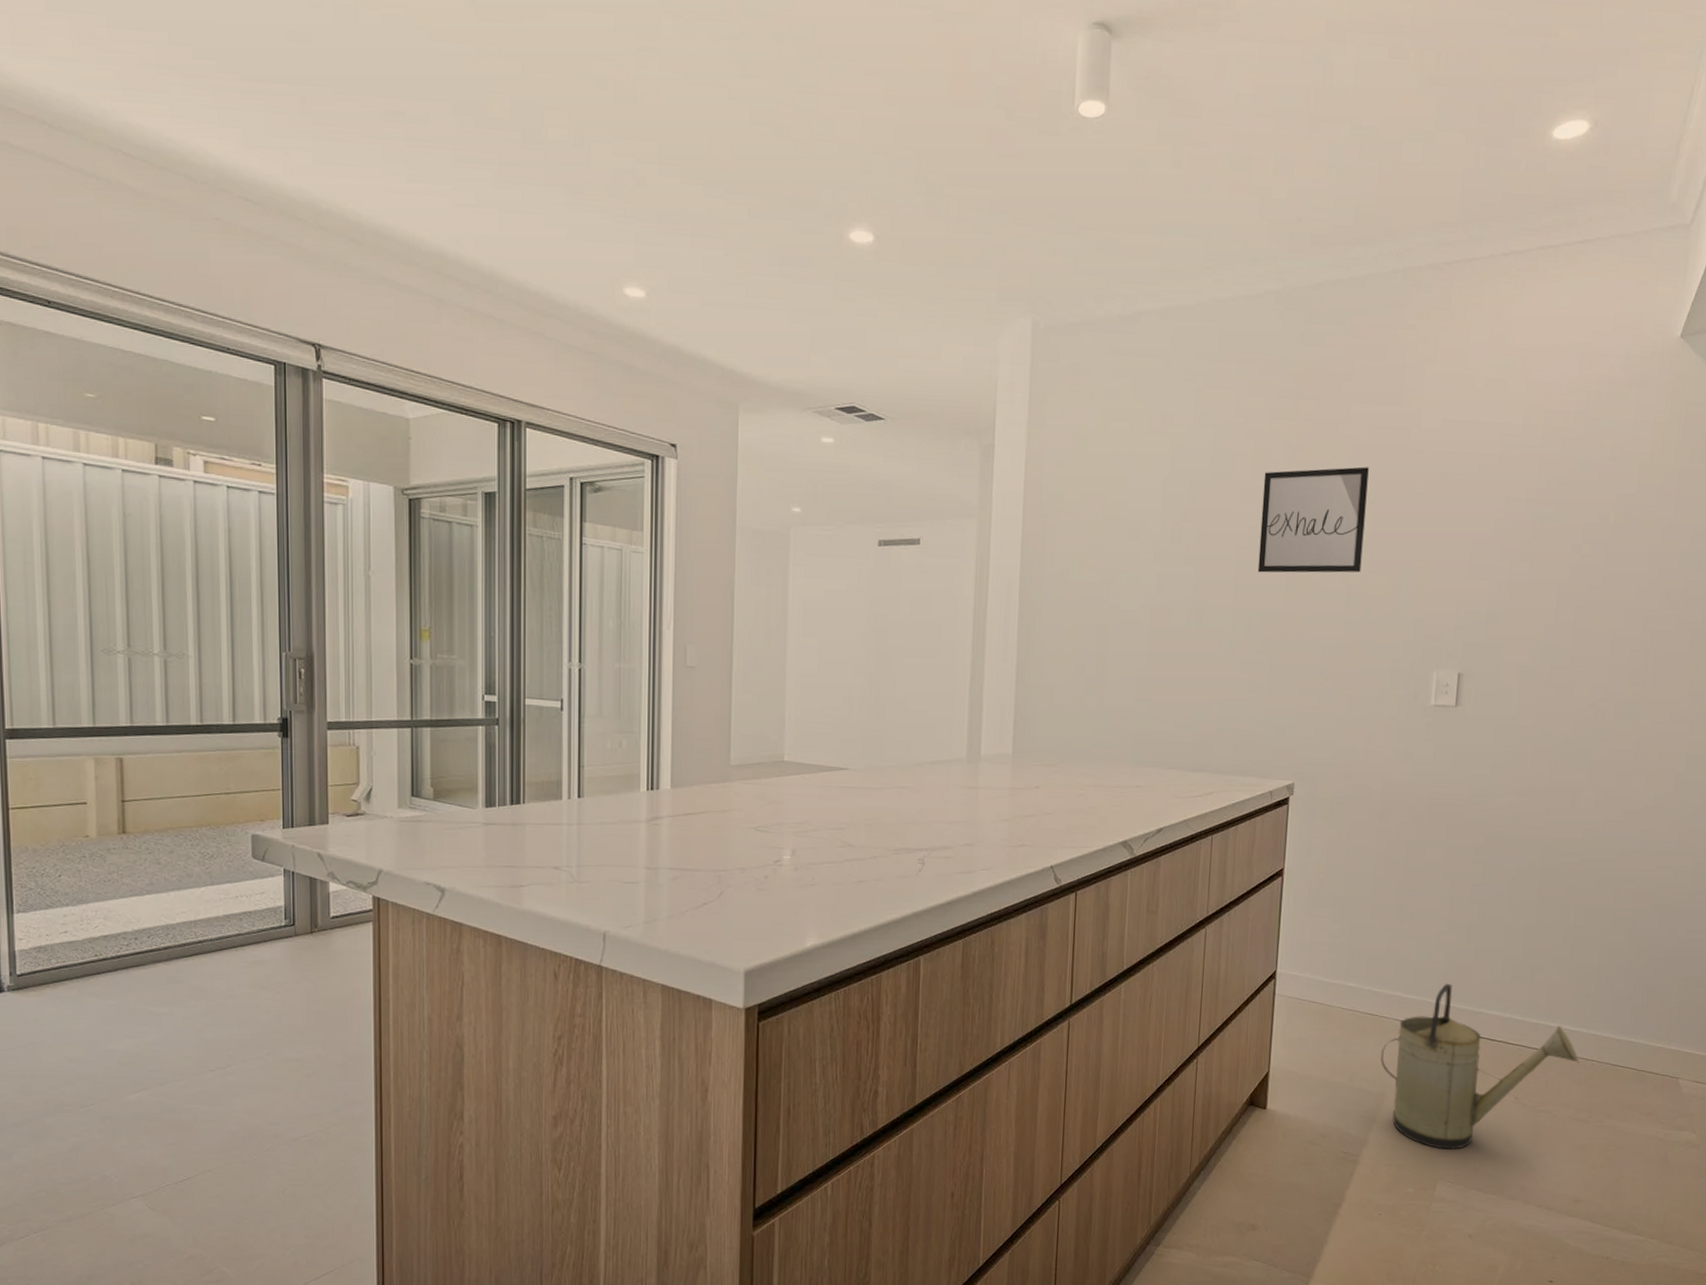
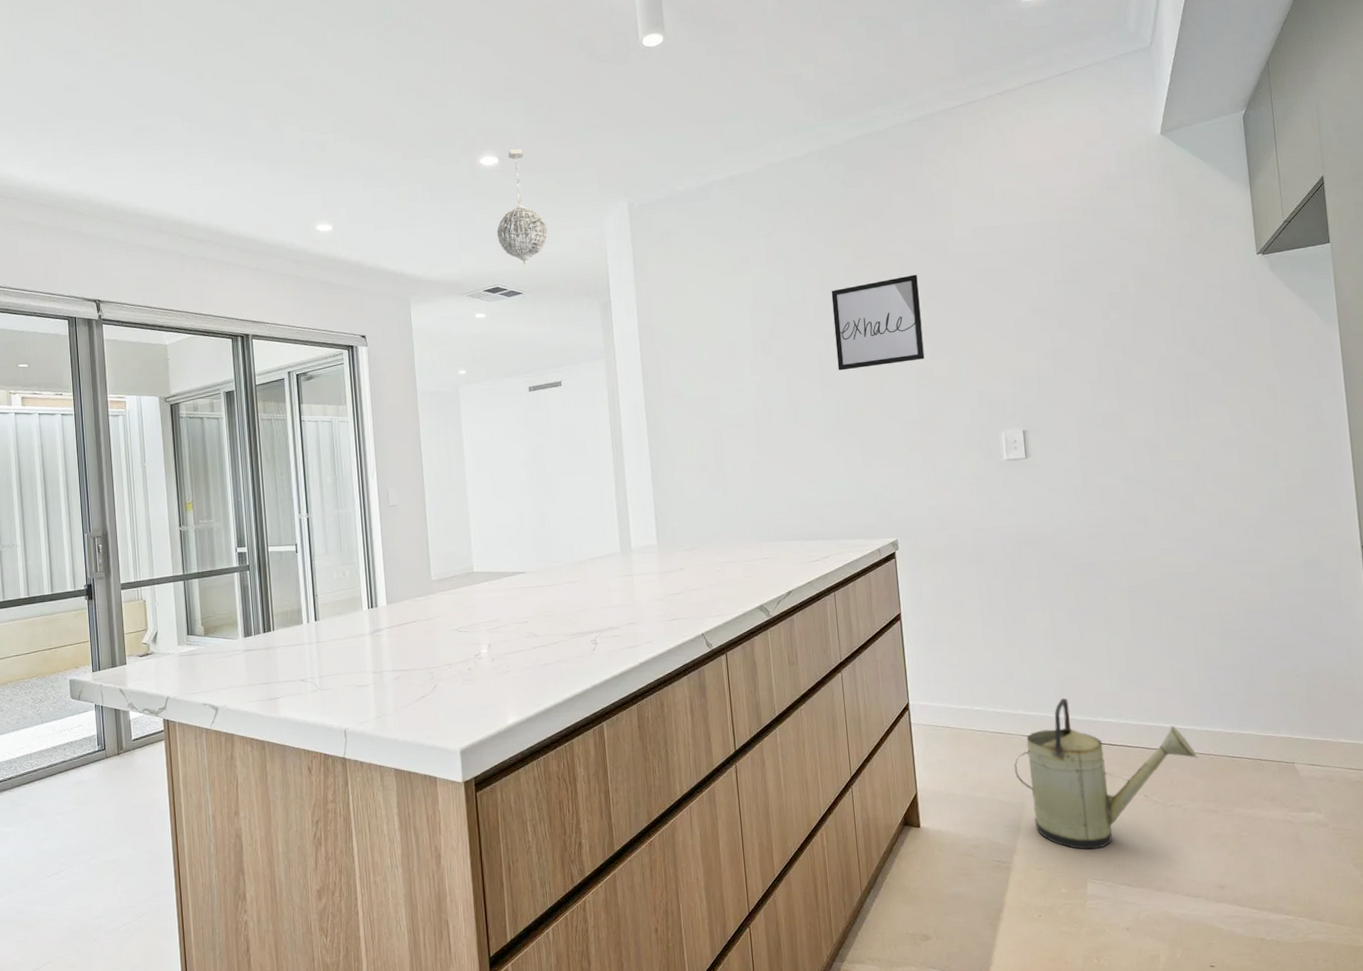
pendant light: none [860,225,927,383] -> present [496,148,548,265]

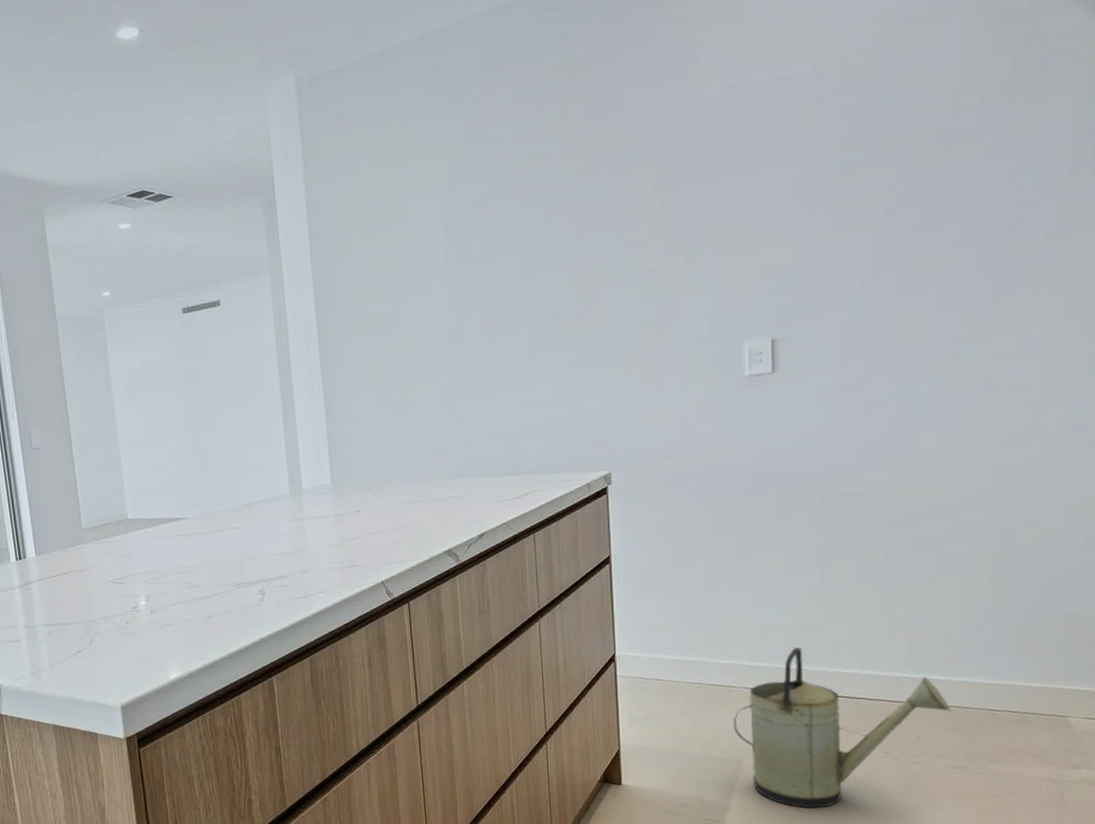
pendant light: present [496,148,548,265] -> none [139,15,200,162]
wall art: present [831,274,925,371] -> none [542,150,655,275]

